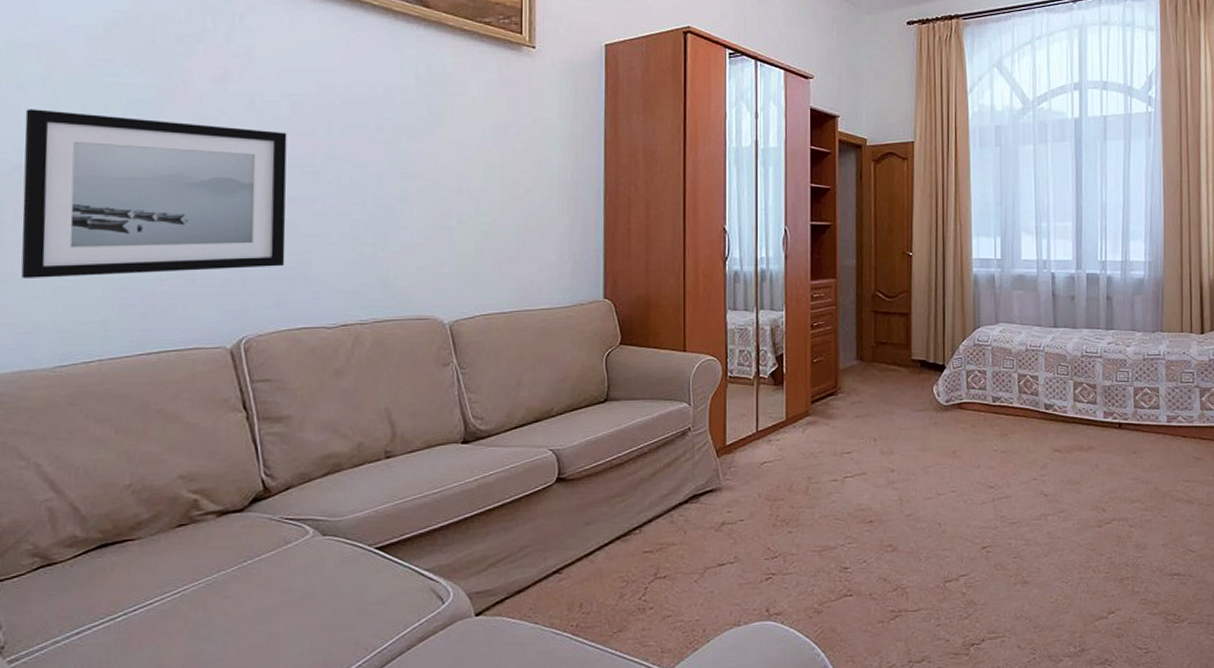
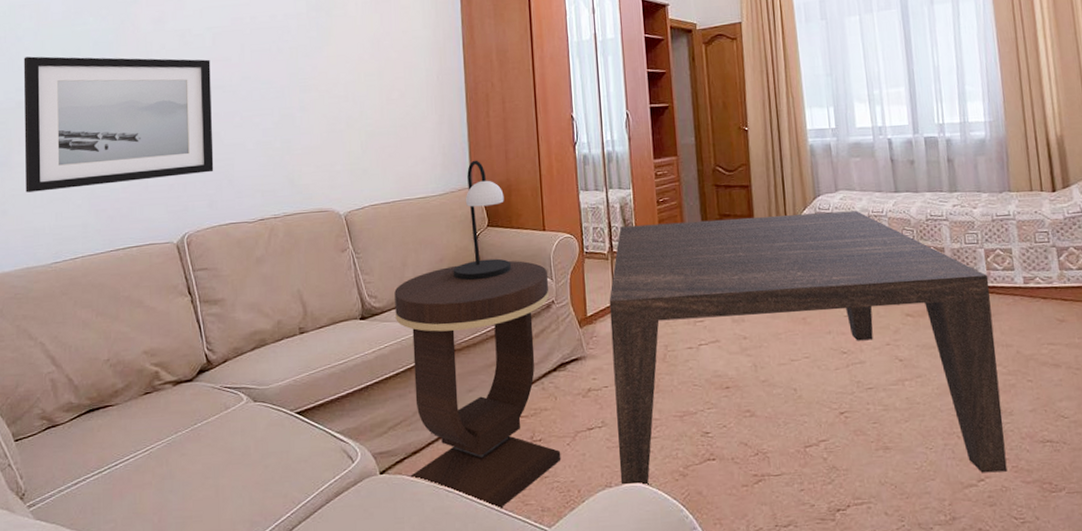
side table: none [505,382,687,652] -> present [394,260,561,510]
table lamp: none [576,270,645,403] -> present [453,160,512,281]
coffee table: none [750,344,1137,625] -> present [609,210,1008,487]

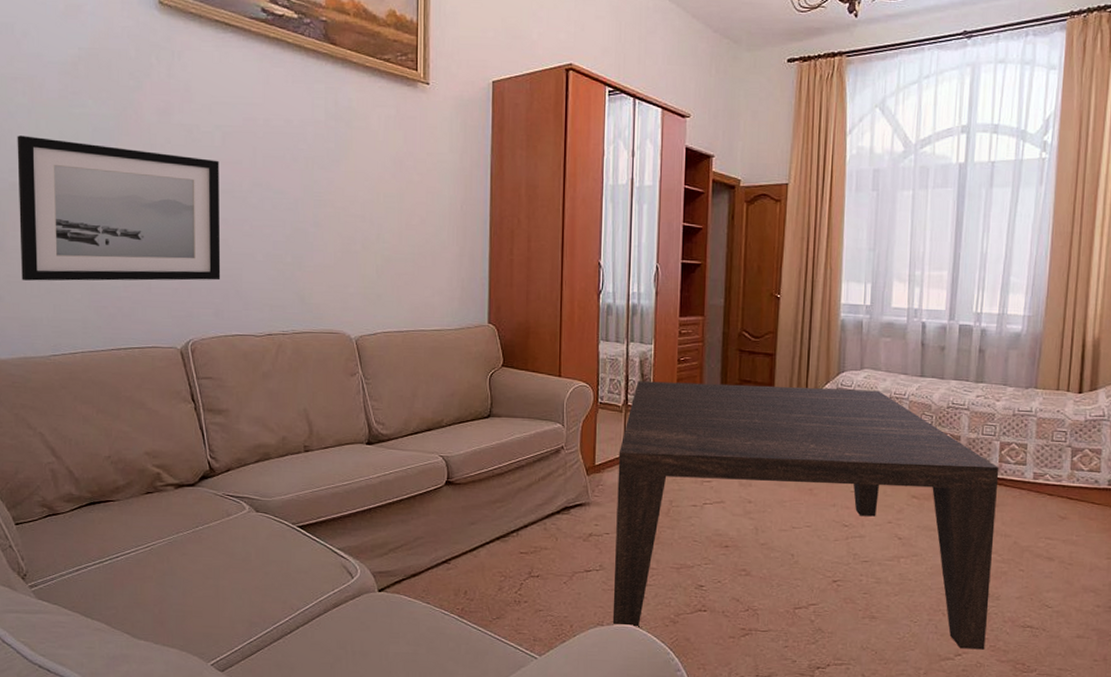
side table: present [394,260,561,510] -> none [402,401,560,635]
table lamp: present [453,160,512,281] -> none [463,297,524,419]

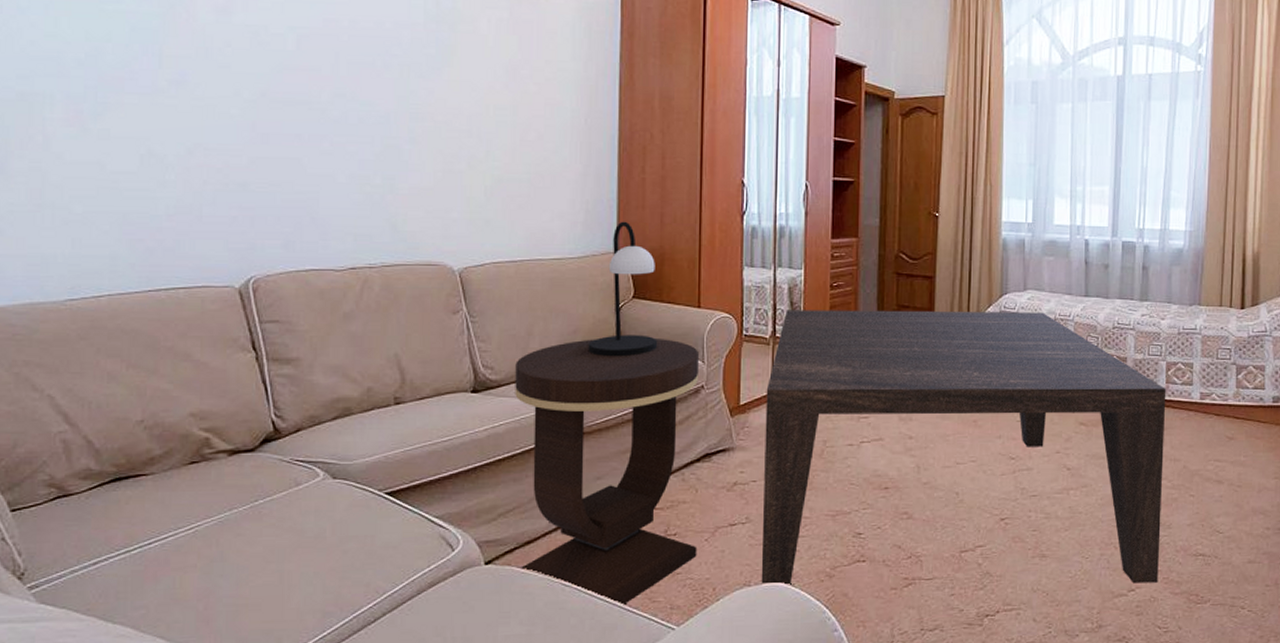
wall art: present [17,135,221,281] -> none [28,35,293,210]
side table: none [402,401,560,635] -> present [515,337,700,606]
table lamp: none [463,297,524,419] -> present [587,221,658,357]

